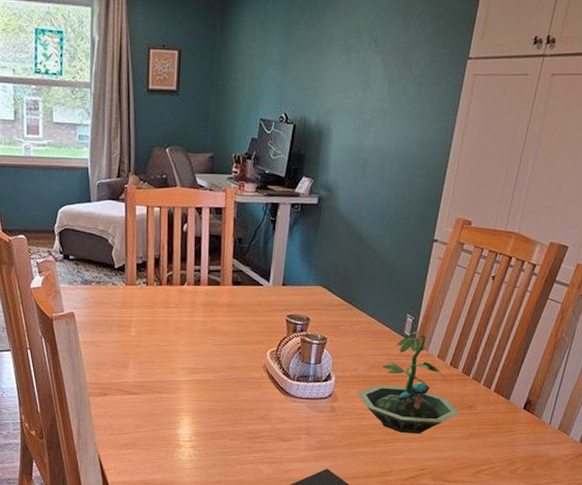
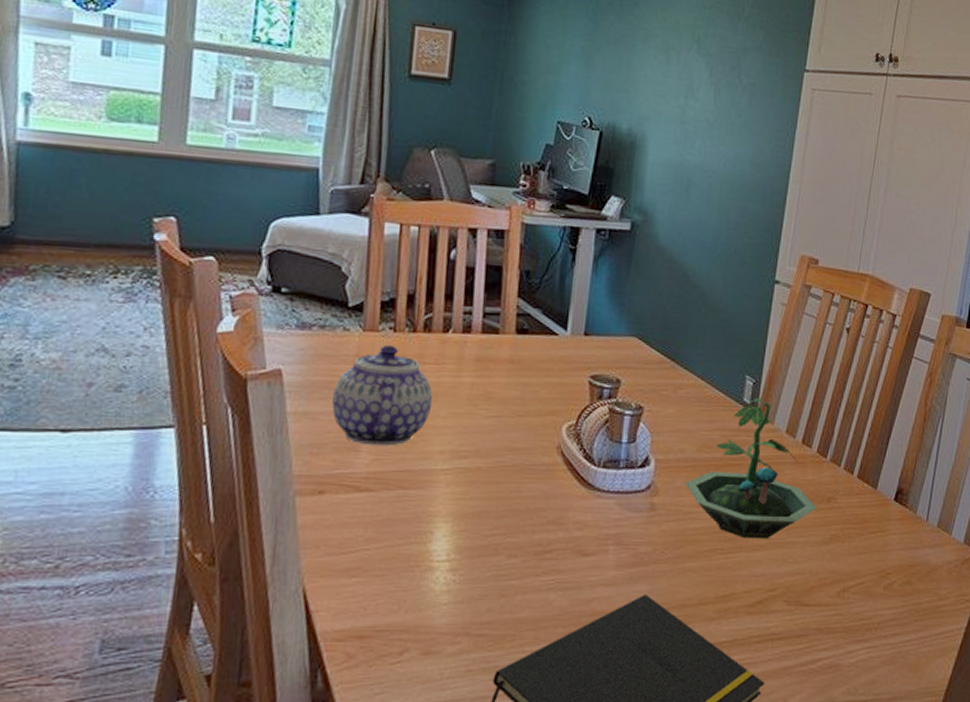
teapot: none [108,294,176,365] -> present [332,344,433,447]

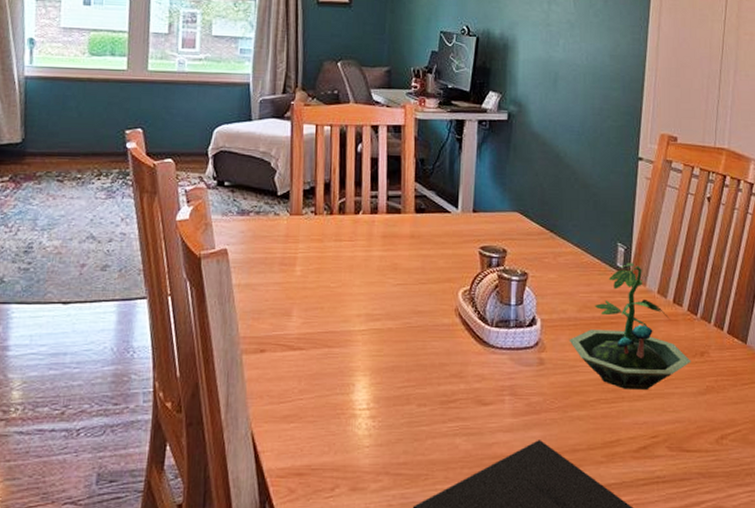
teapot: present [332,344,433,447] -> none [268,225,349,311]

